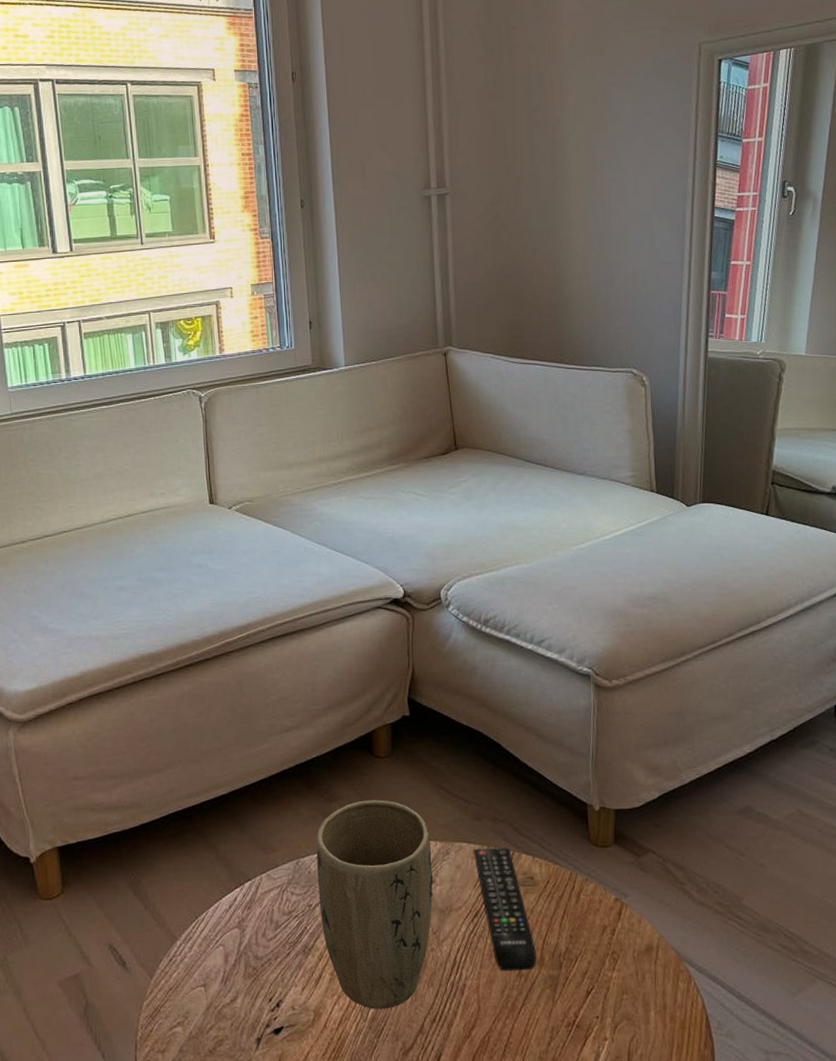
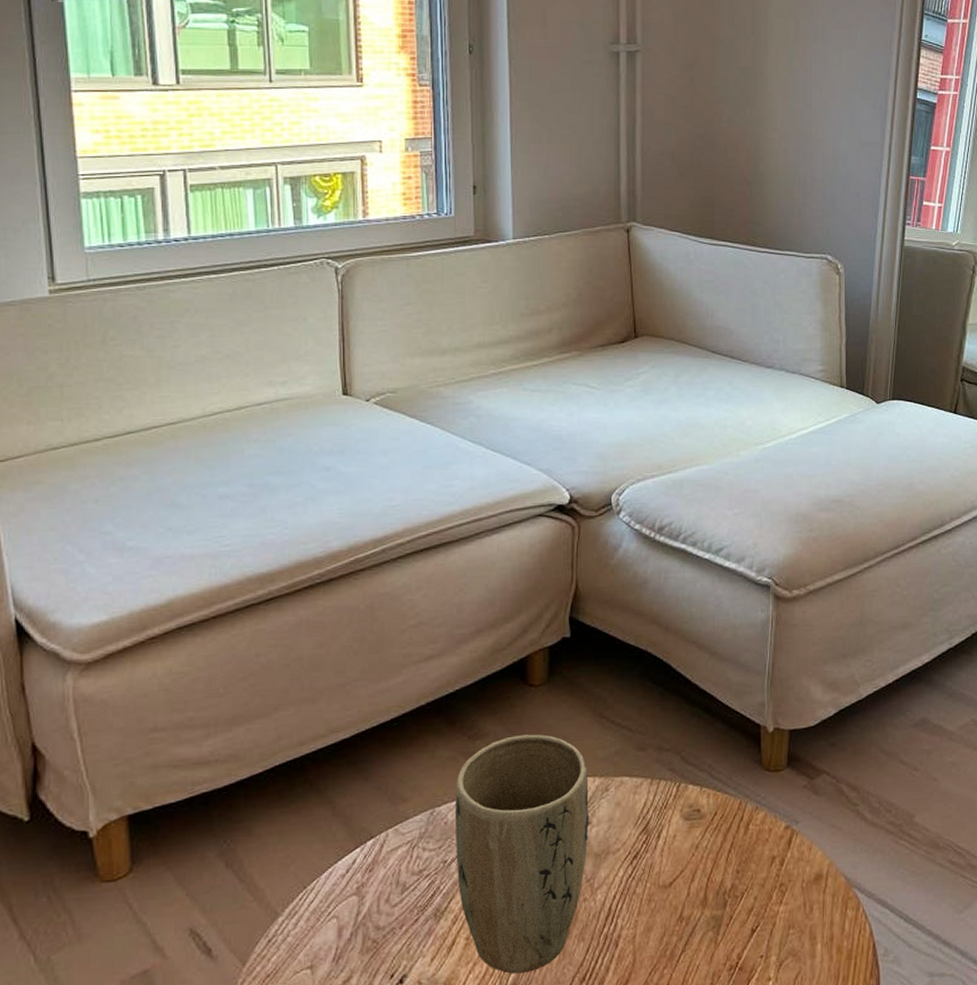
remote control: present [473,847,536,971] -> none [635,778,699,916]

